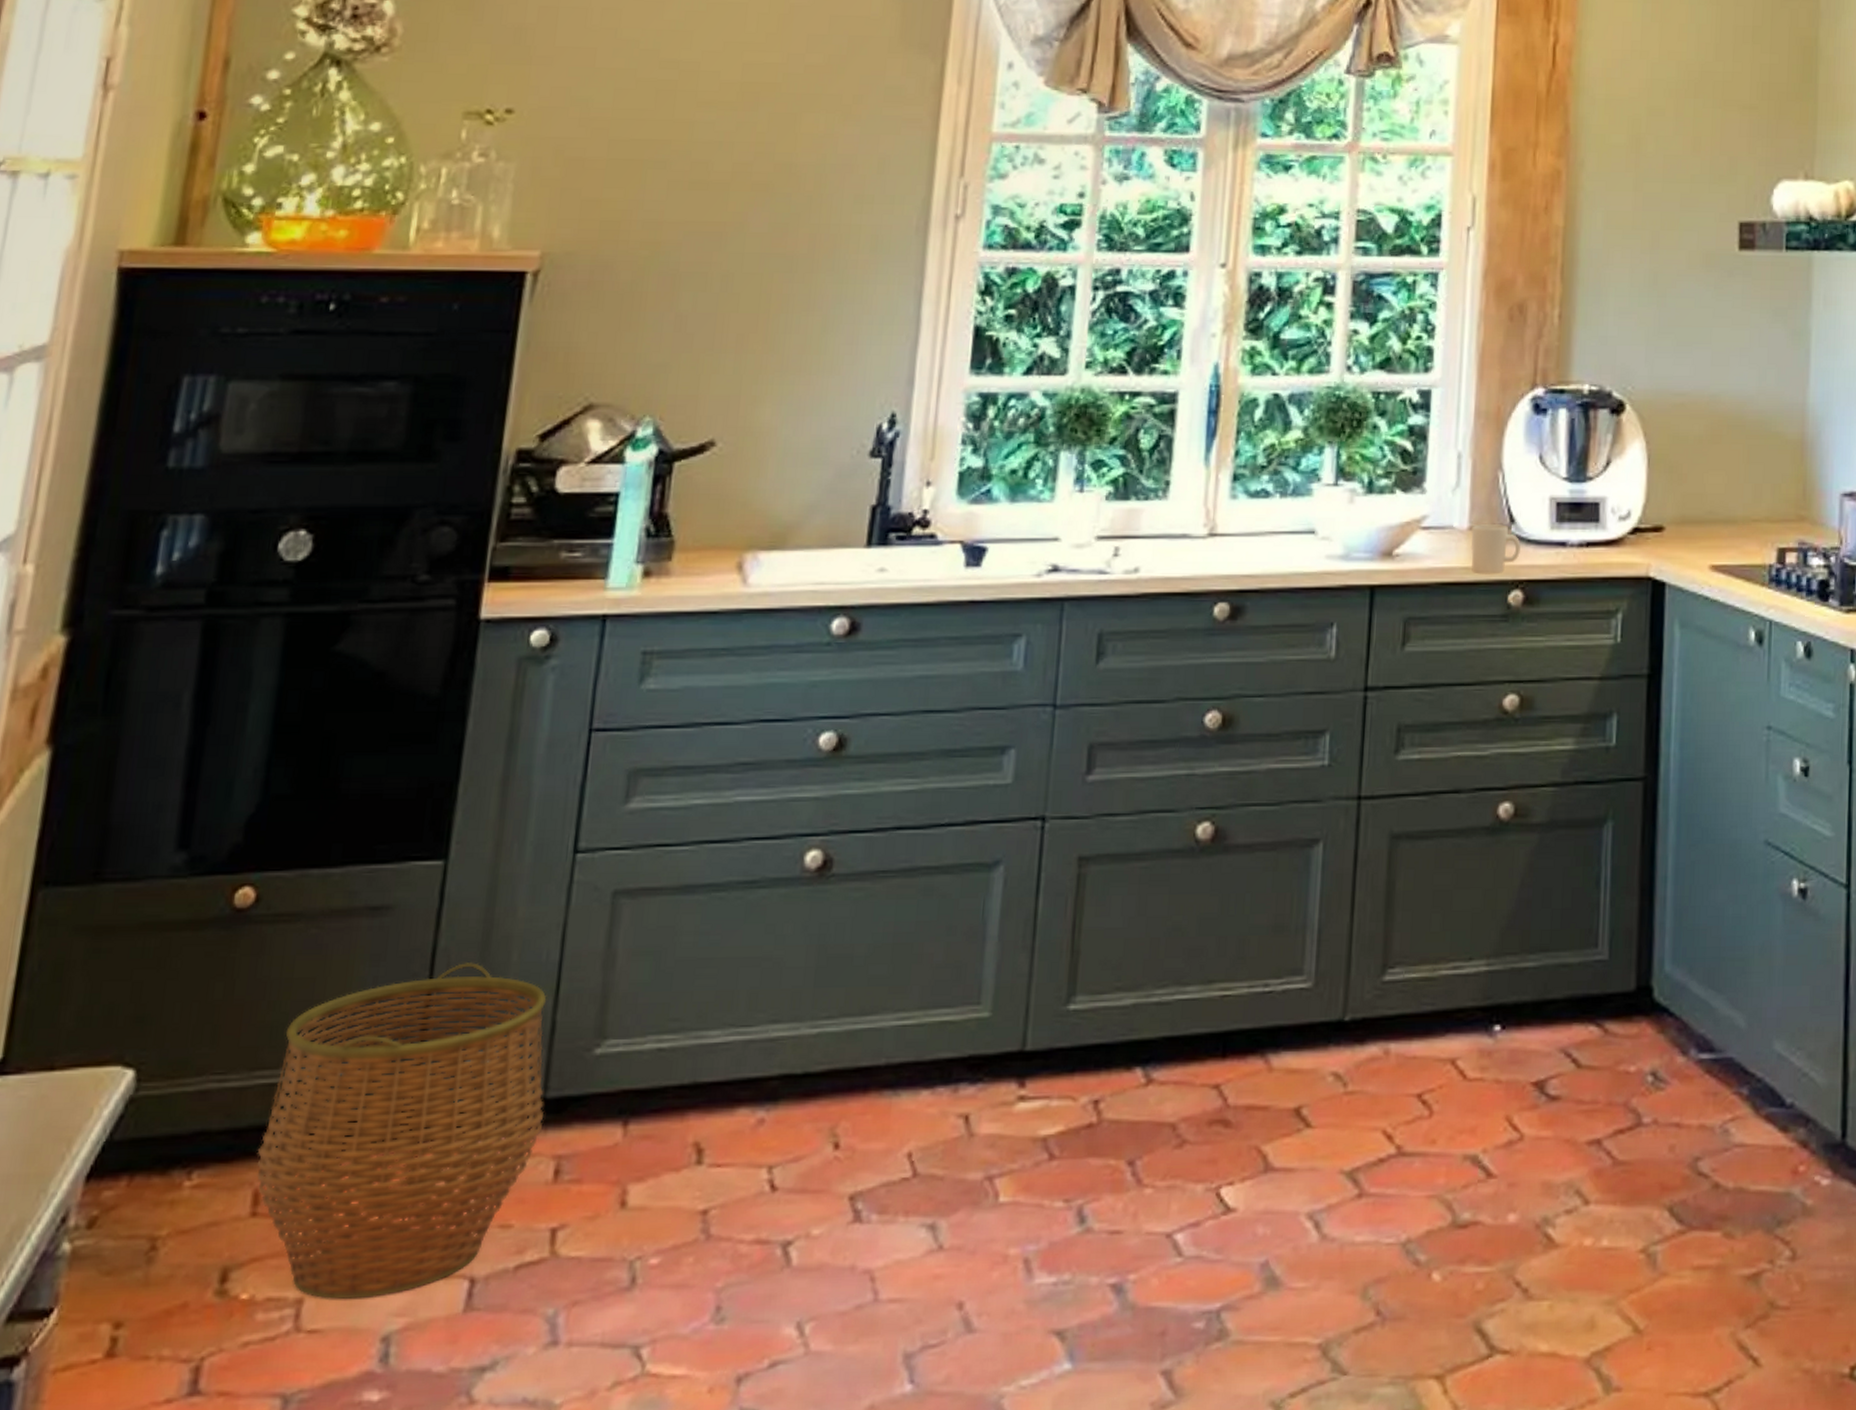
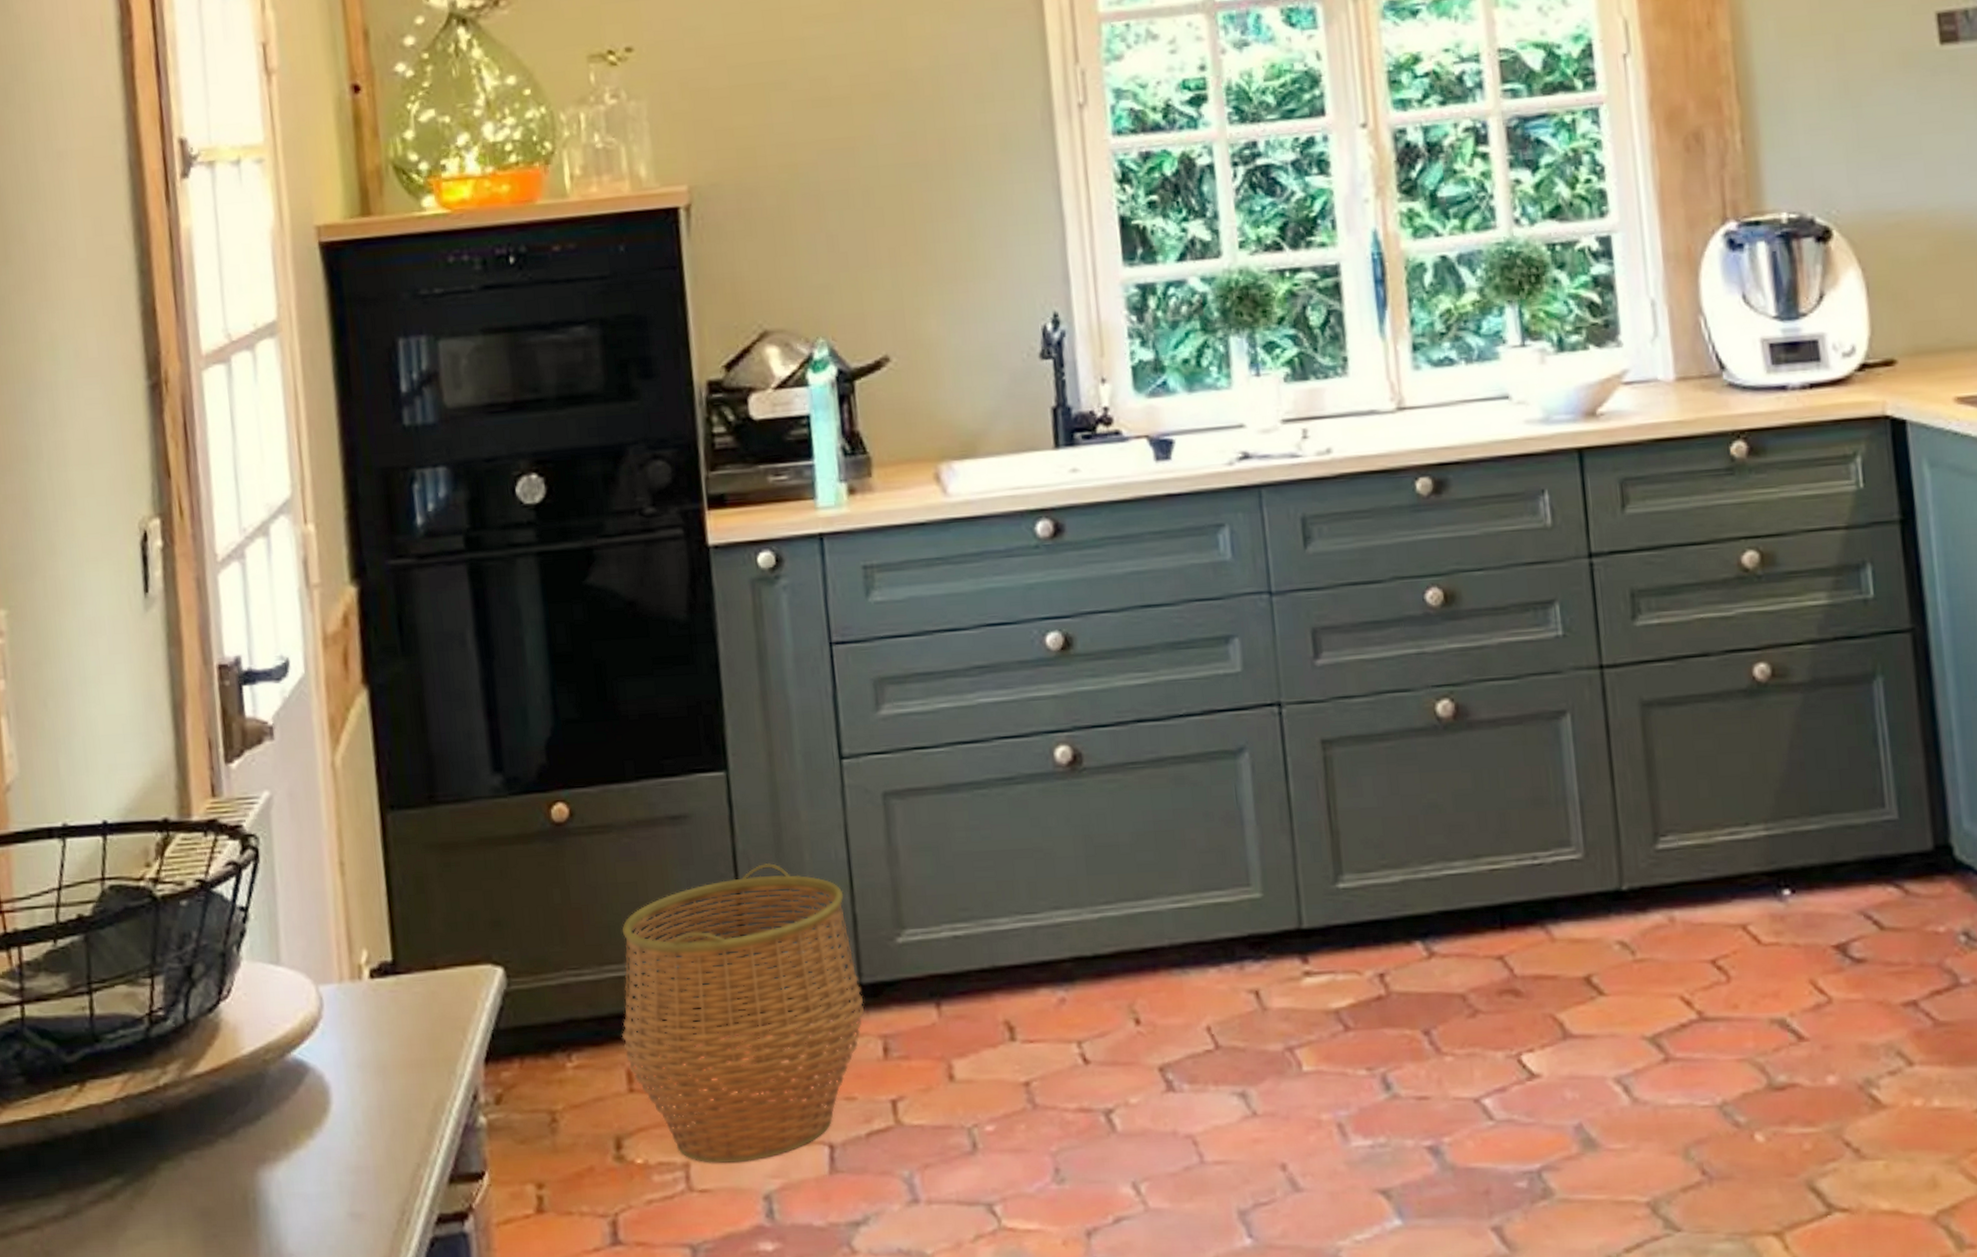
mug: present [1470,523,1521,575] -> none [1678,372,1737,428]

